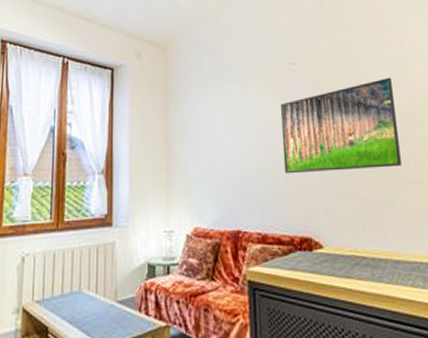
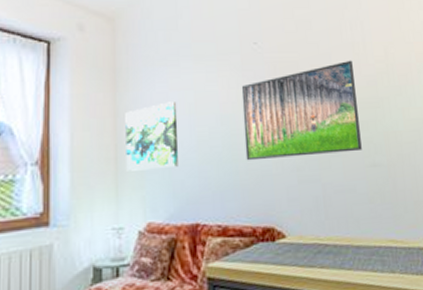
wall art: none [175,119,222,181] -> present [125,102,179,171]

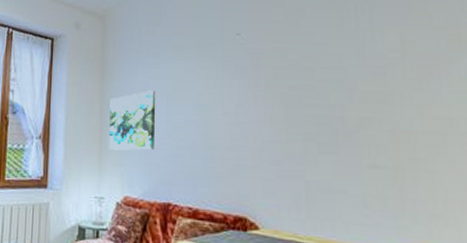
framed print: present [241,60,362,161] -> none [220,49,359,151]

